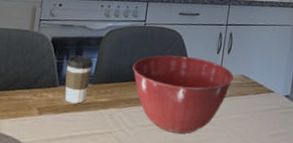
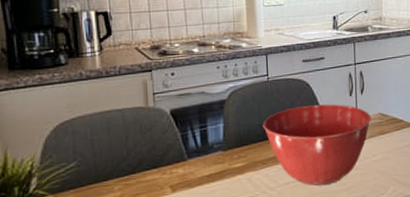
coffee cup: present [65,55,94,104] -> none [191,123,221,175]

